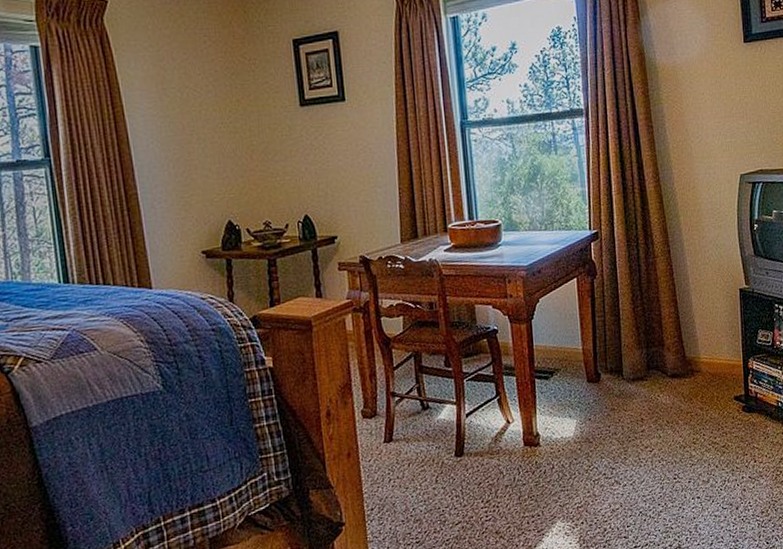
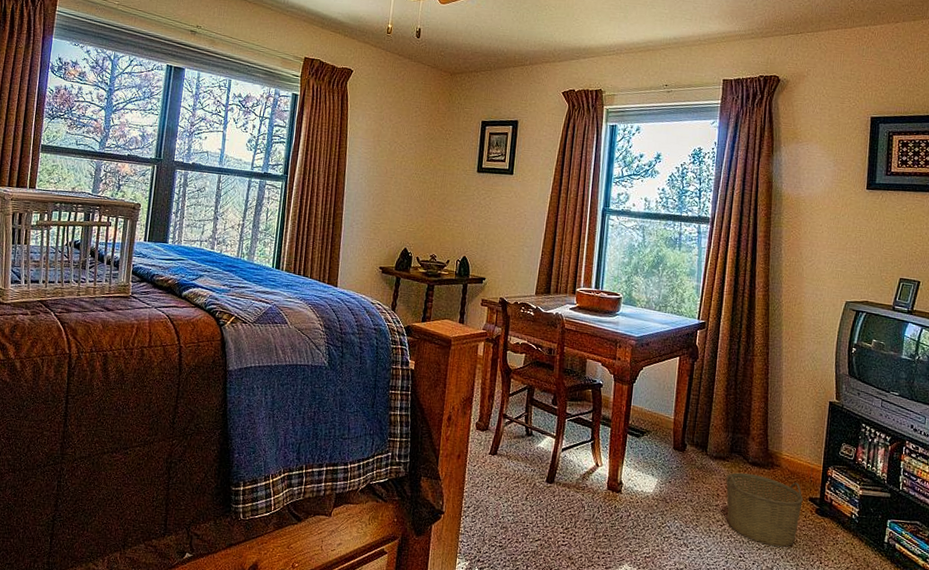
basket: none [647,384,729,459] -> present [726,472,803,547]

